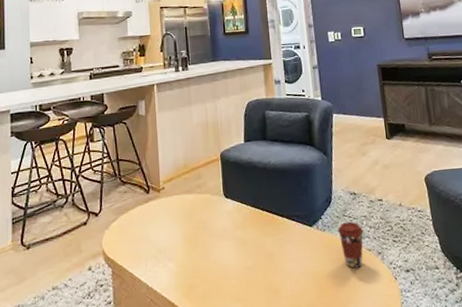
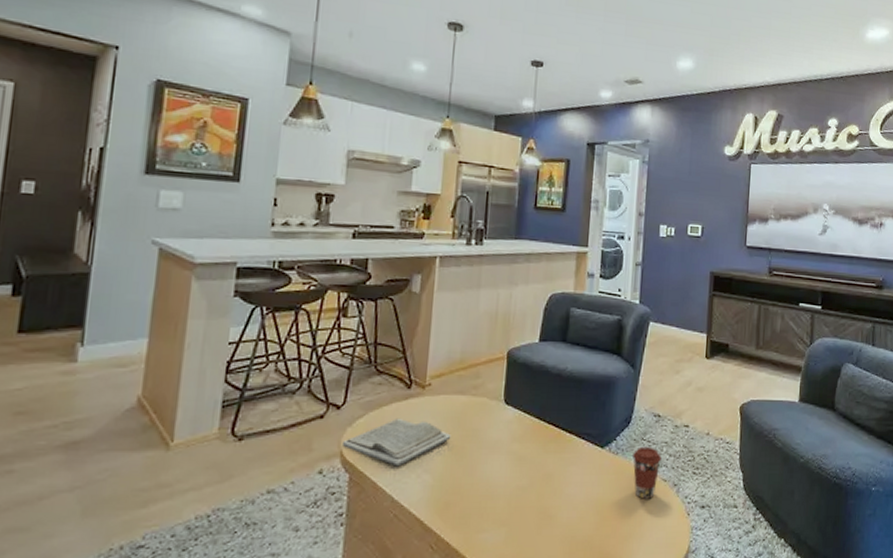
book: none [104,218,186,259] -> present [343,419,452,467]

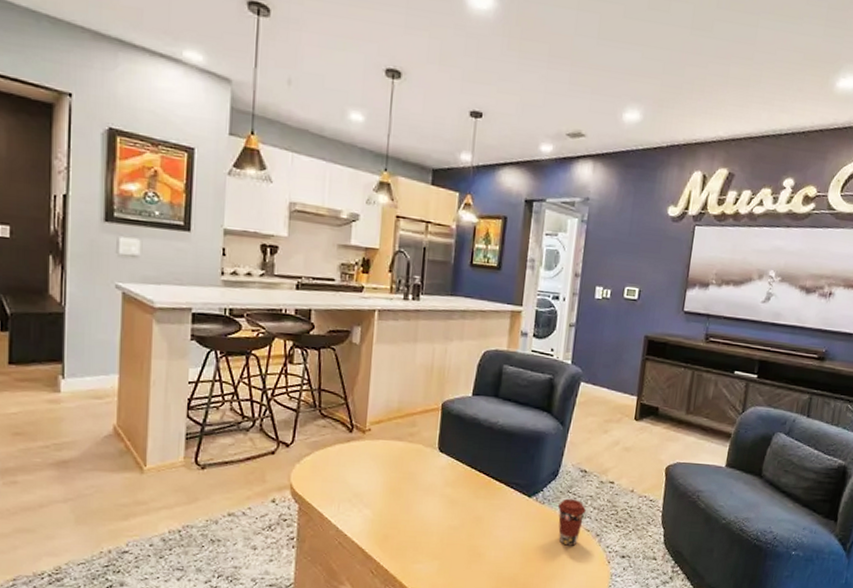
book: present [343,419,452,467] -> none [292,459,390,501]

